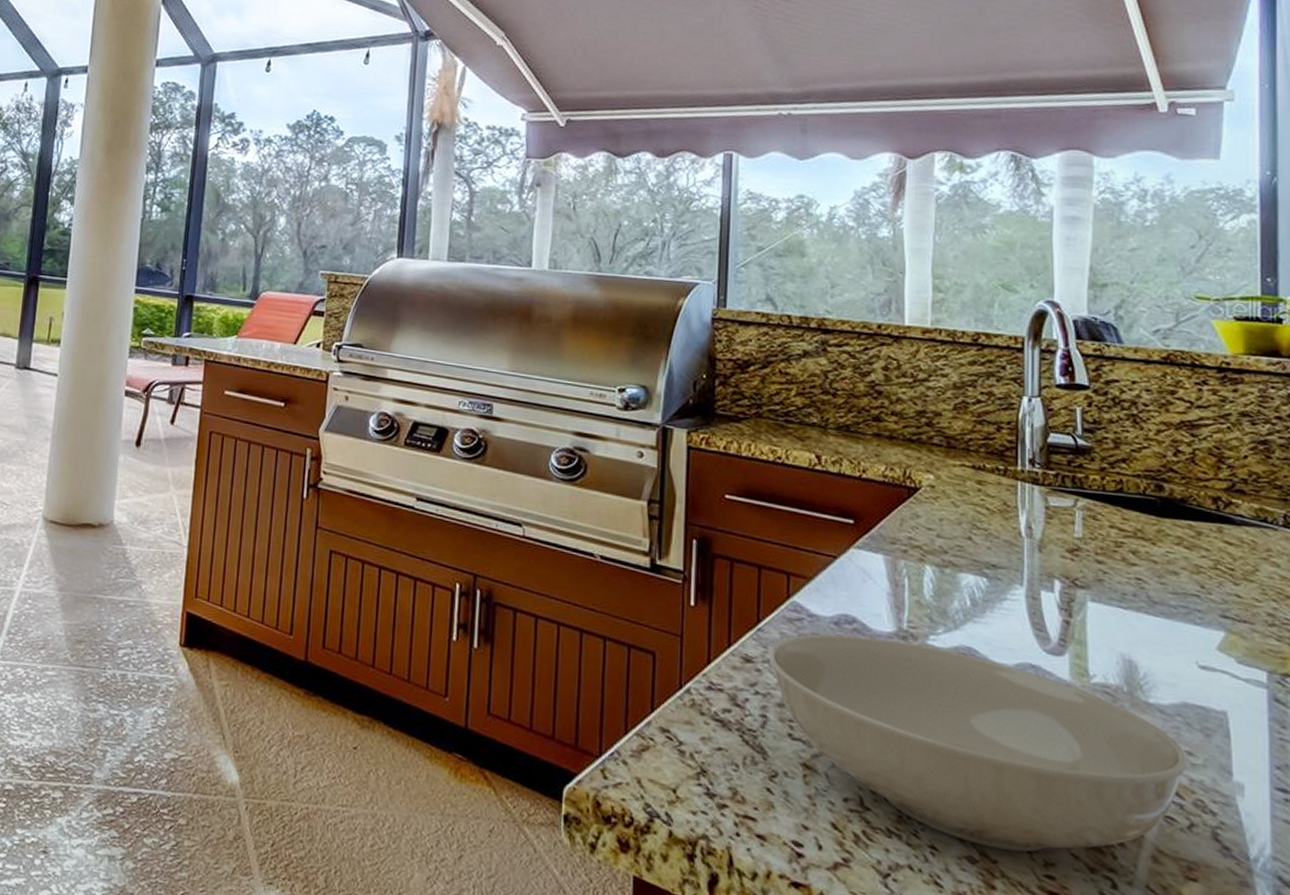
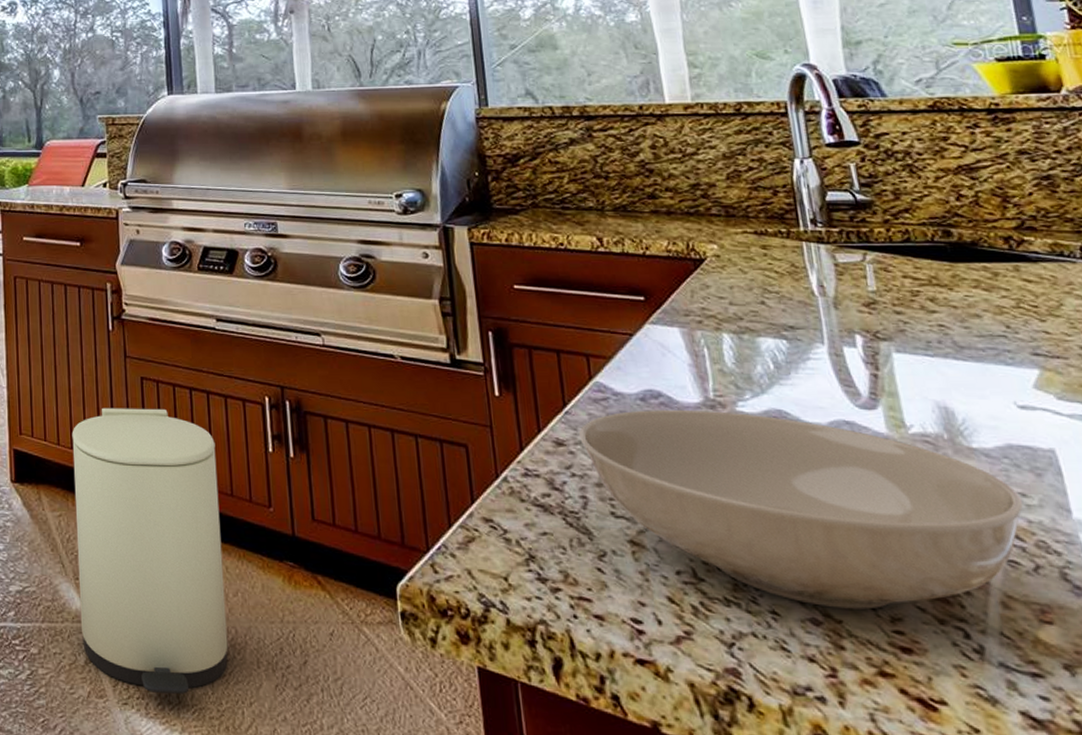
pedal bin: none [234,578,398,879] -> present [72,407,228,694]

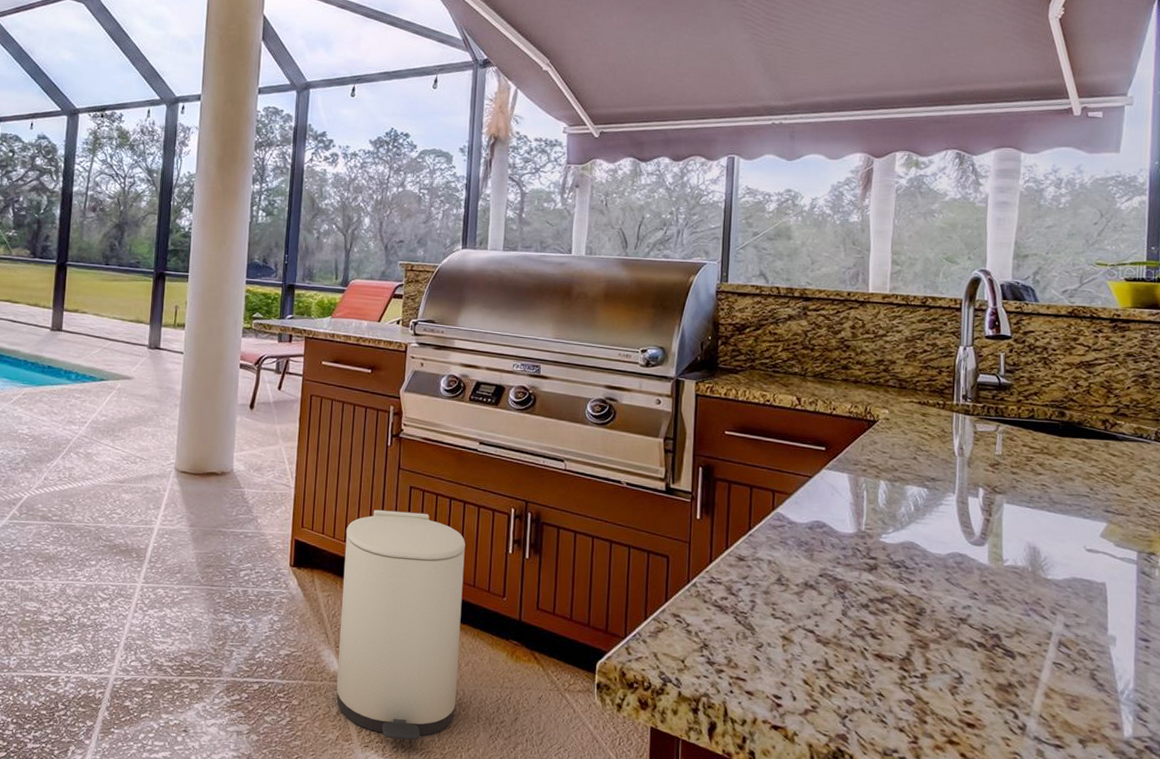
bowl: present [578,409,1024,610] -> none [756,536,1075,695]

